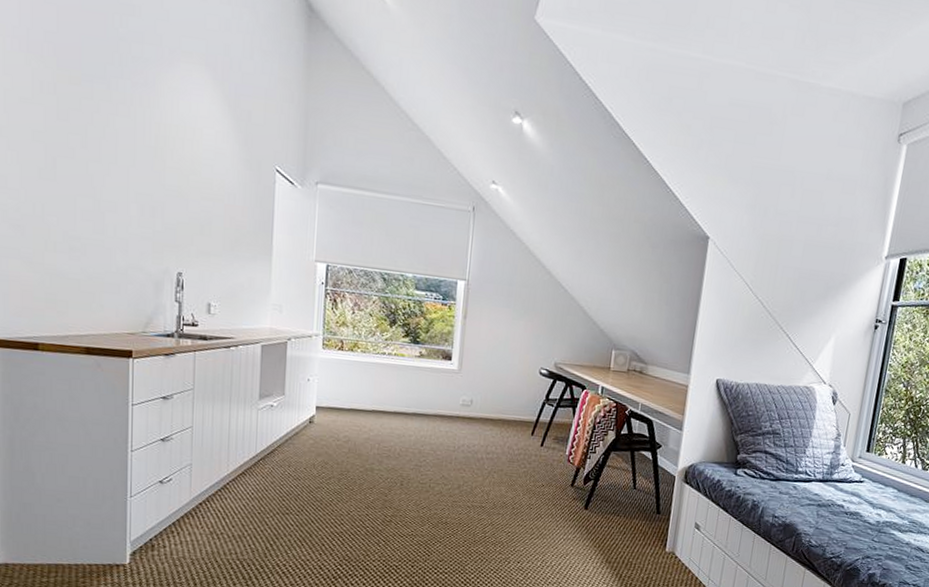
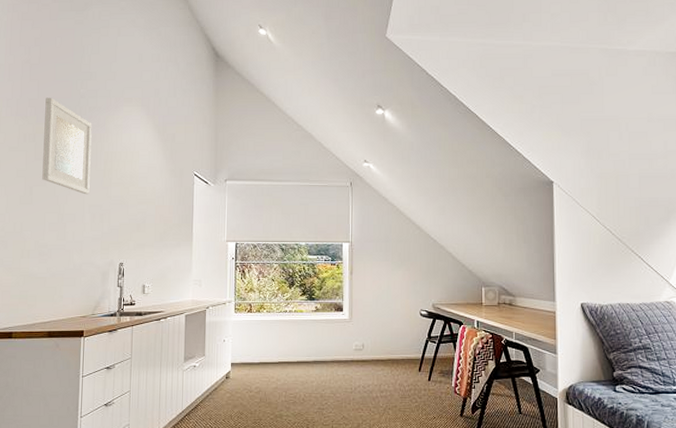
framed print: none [69,32,137,178] -> present [42,97,92,195]

